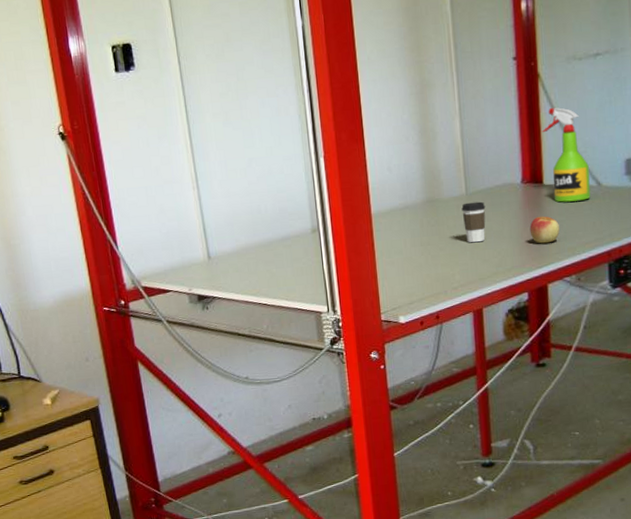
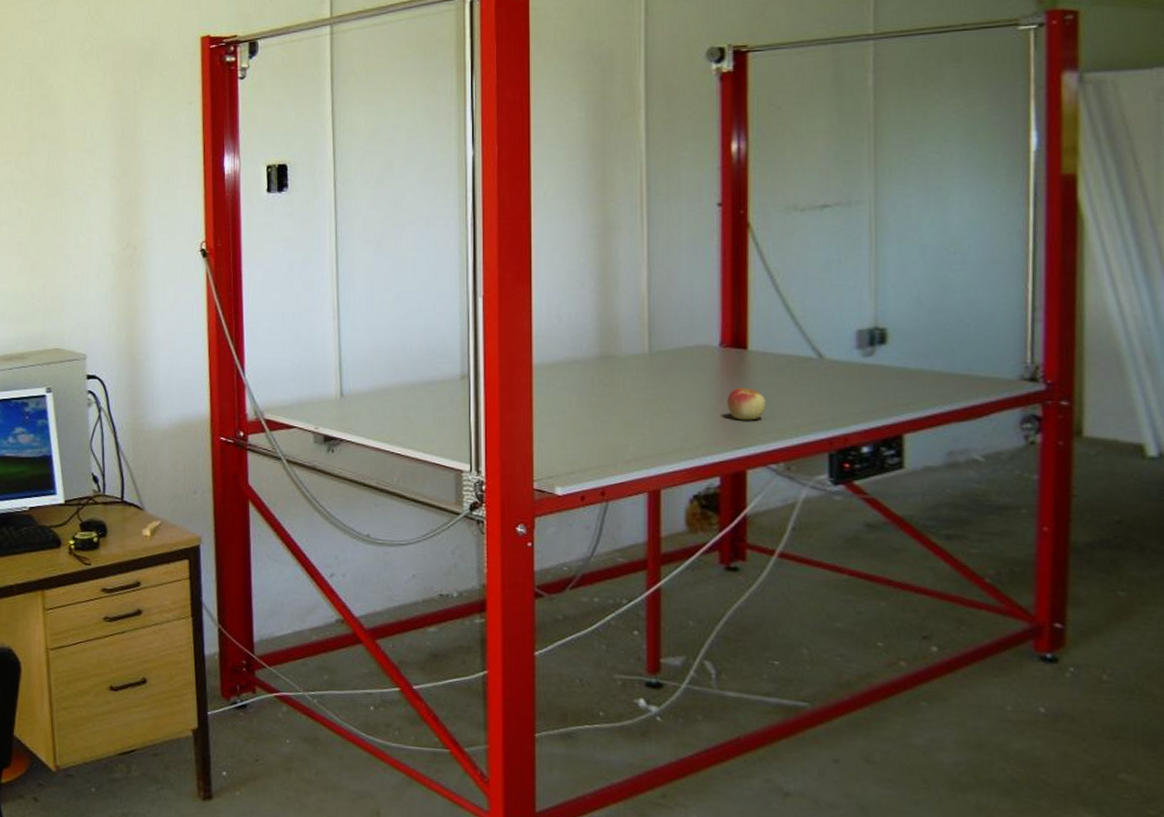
coffee cup: present [461,201,486,243] -> none [642,363,673,411]
spray bottle: present [542,107,591,202] -> none [749,263,809,374]

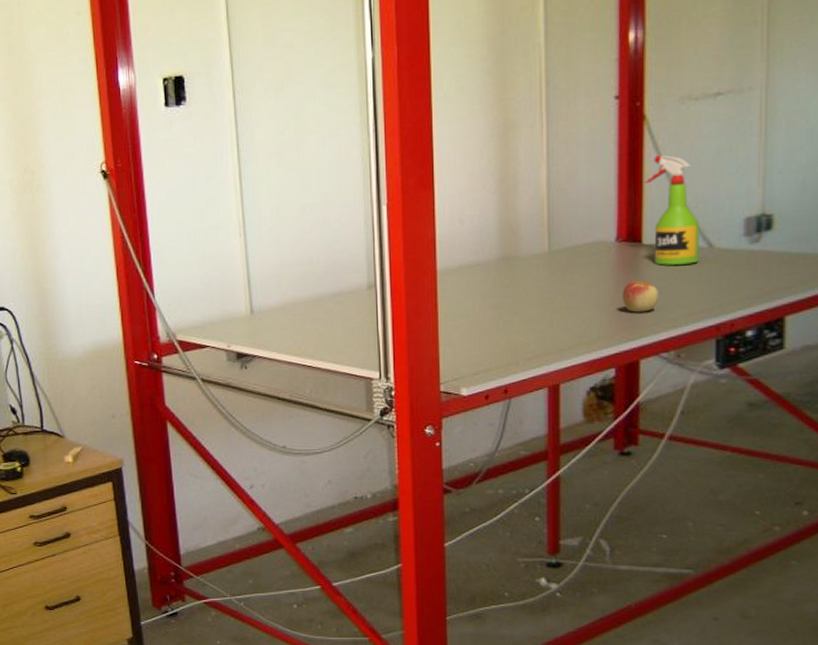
spray bottle: none [749,263,809,374] -> present [644,155,699,265]

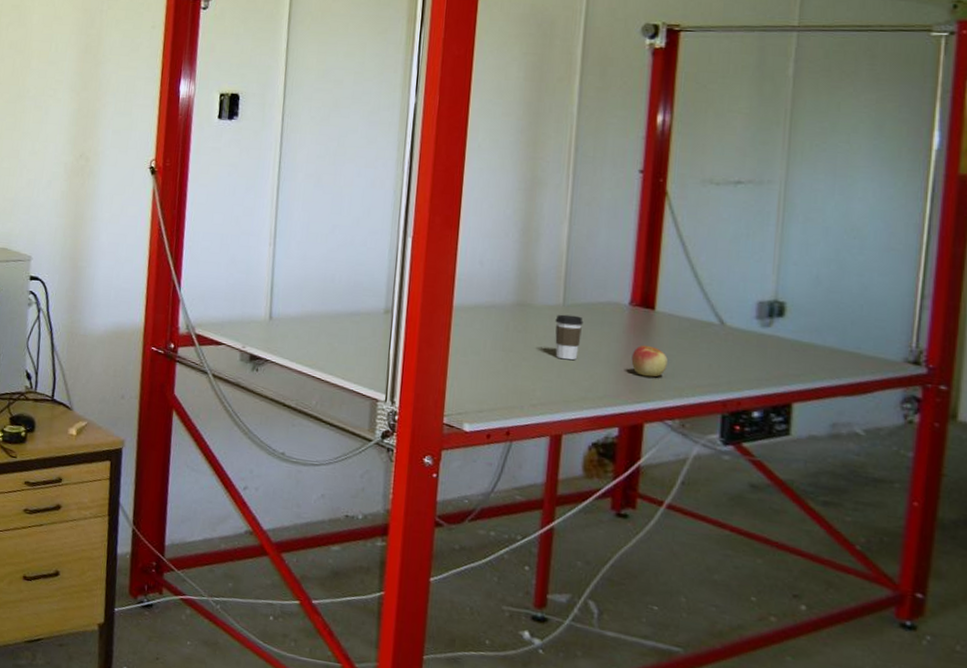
coffee cup: none [542,261,571,308] -> present [555,314,584,360]
spray bottle: present [644,155,699,265] -> none [661,230,713,338]

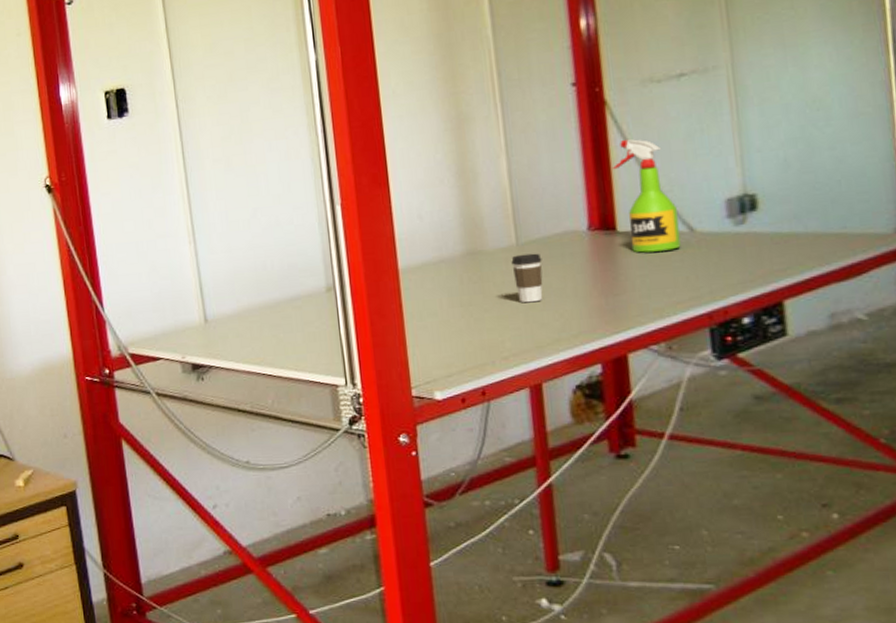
apple: present [631,345,668,377] -> none [600,269,641,304]
spray bottle: none [661,230,713,338] -> present [612,139,681,253]

